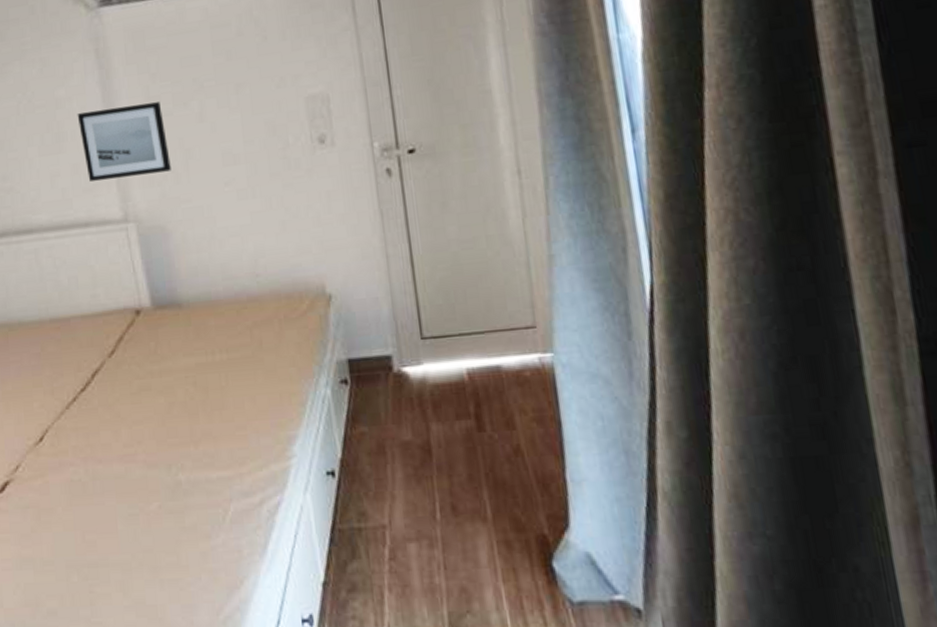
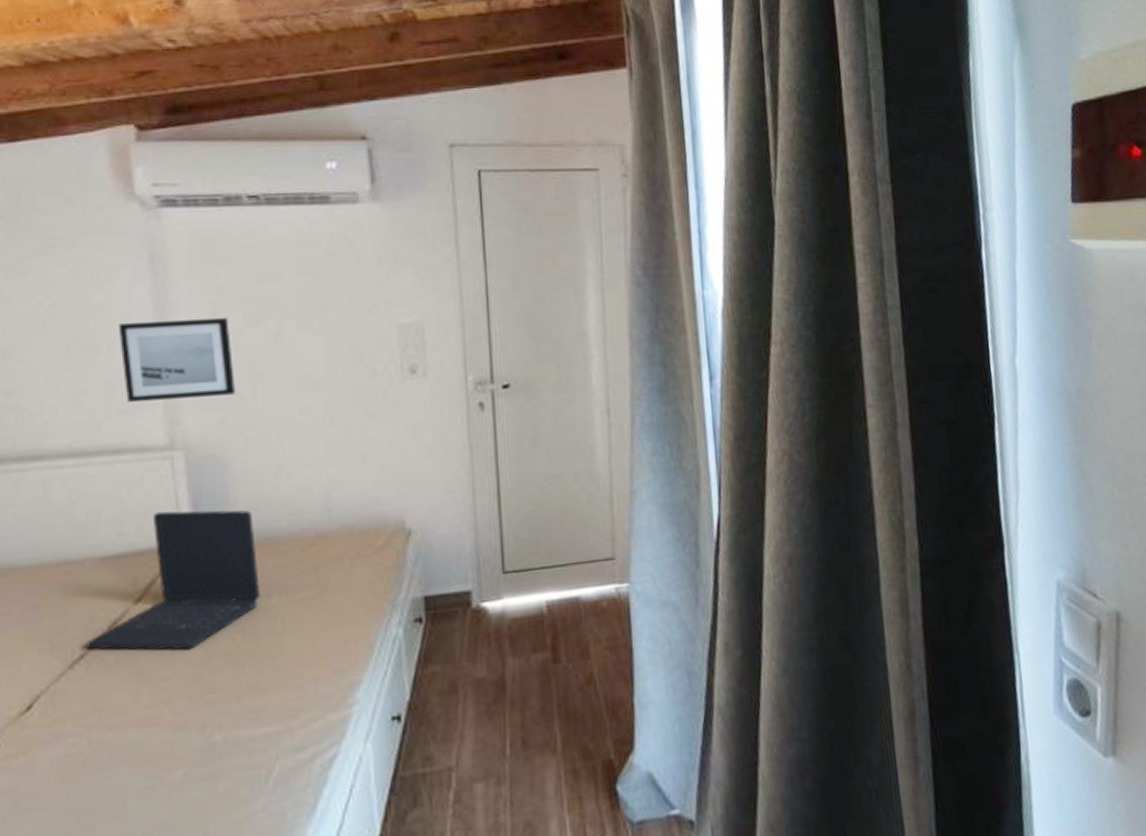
laptop: none [76,275,206,399] -> present [86,510,260,651]

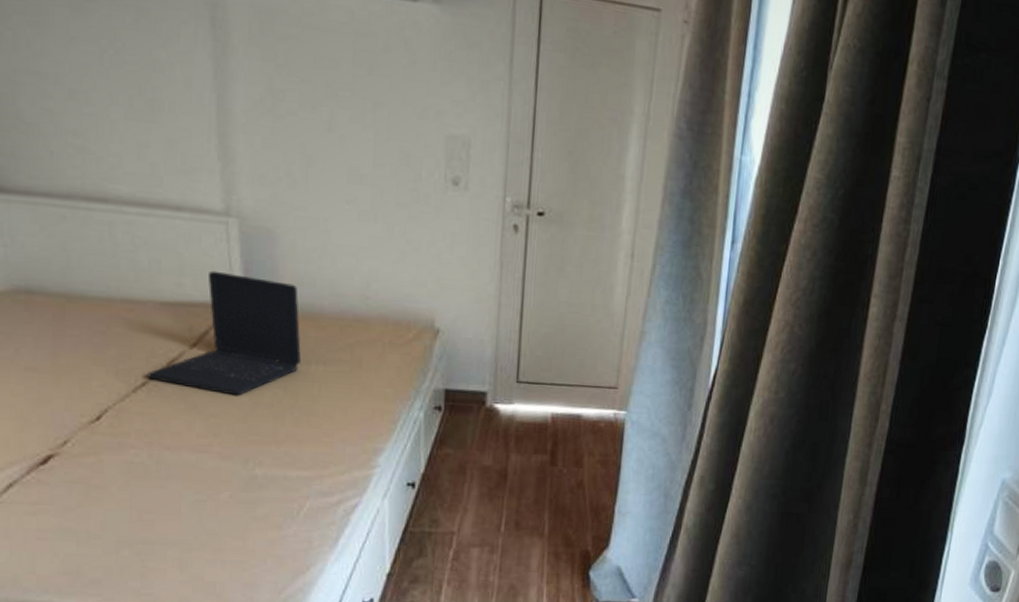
wall art: present [118,318,235,402] -> none [179,84,288,174]

